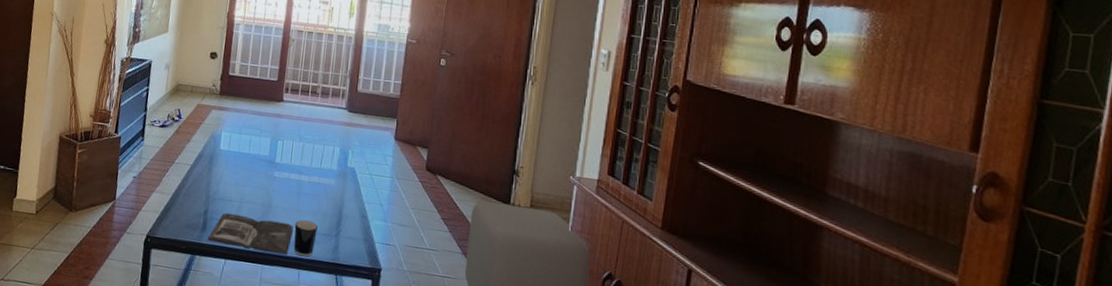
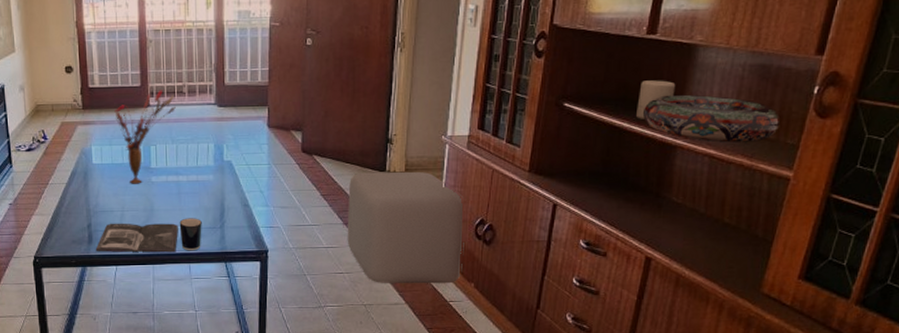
bouquet: none [249,87,308,177] -> present [114,90,176,184]
candle: none [777,150,818,193] -> present [636,80,676,121]
decorative bowl: none [784,169,938,236] -> present [643,94,781,143]

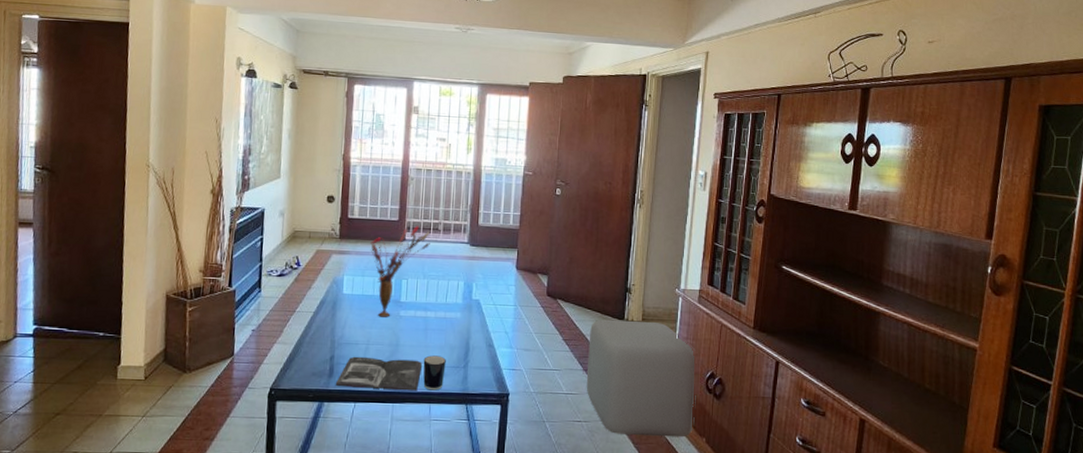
candle: present [636,80,676,121] -> none [844,250,875,287]
decorative bowl: present [643,94,781,143] -> none [850,265,964,313]

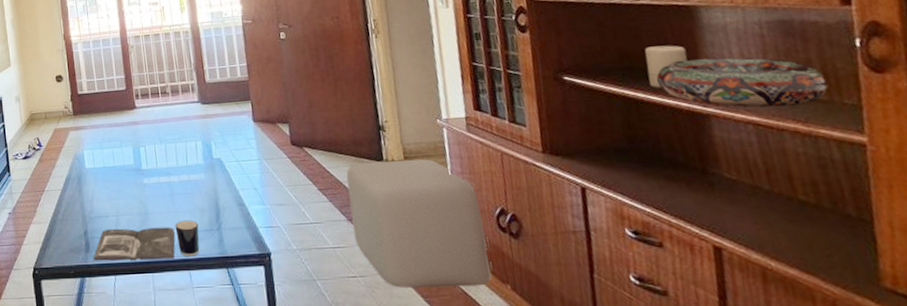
bouquet: present [370,225,430,317] -> none [103,91,161,187]
candle: none [844,250,875,287] -> present [644,45,687,89]
decorative bowl: none [850,265,964,313] -> present [656,57,829,107]

